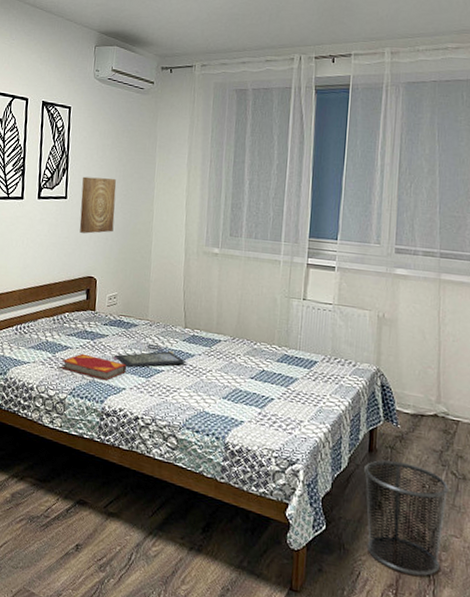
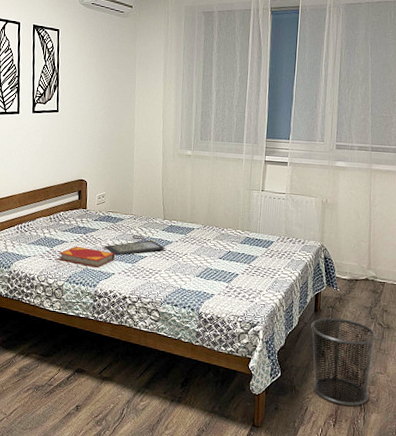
wall art: present [79,176,117,234] -> none [70,92,102,142]

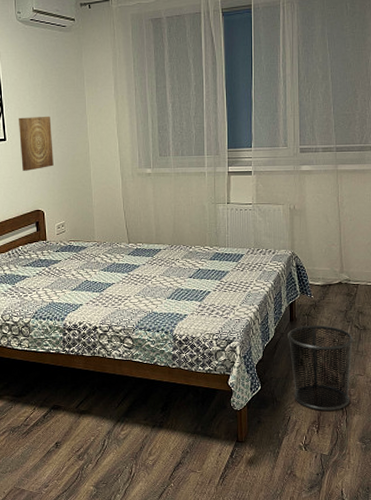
hardback book: present [58,246,115,268] -> none [21,280,81,300]
wall art: none [70,92,102,142] -> present [19,116,54,171]
clutch bag: present [102,234,166,256] -> none [67,261,133,286]

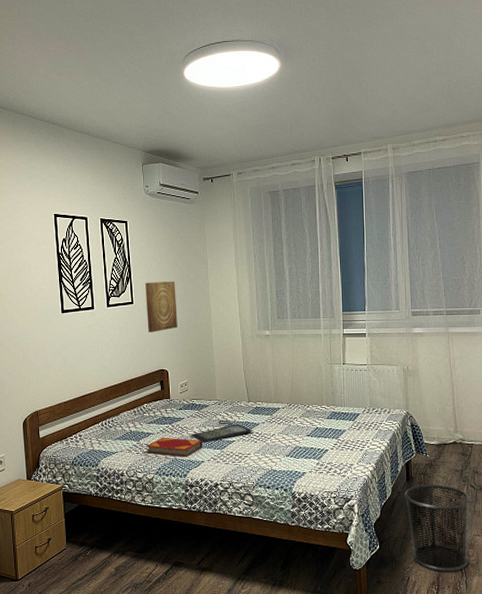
hardback book: none [21,280,81,300] -> present [145,437,203,457]
clutch bag: none [67,261,133,286] -> present [189,419,253,443]

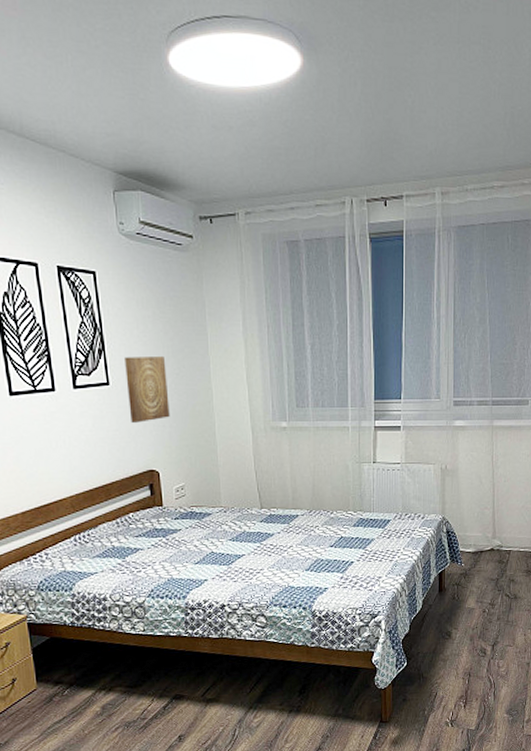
hardback book: present [145,437,203,457] -> none [133,552,205,576]
clutch bag: present [189,419,253,443] -> none [188,530,267,559]
waste bin: present [405,484,471,571] -> none [436,595,504,685]

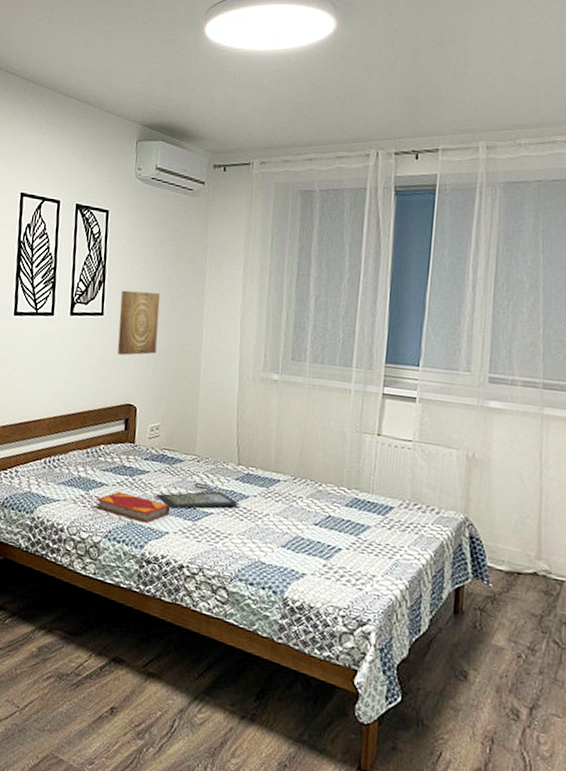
hardback book: none [133,552,205,576] -> present [95,491,170,523]
clutch bag: none [188,530,267,559] -> present [153,482,240,509]

